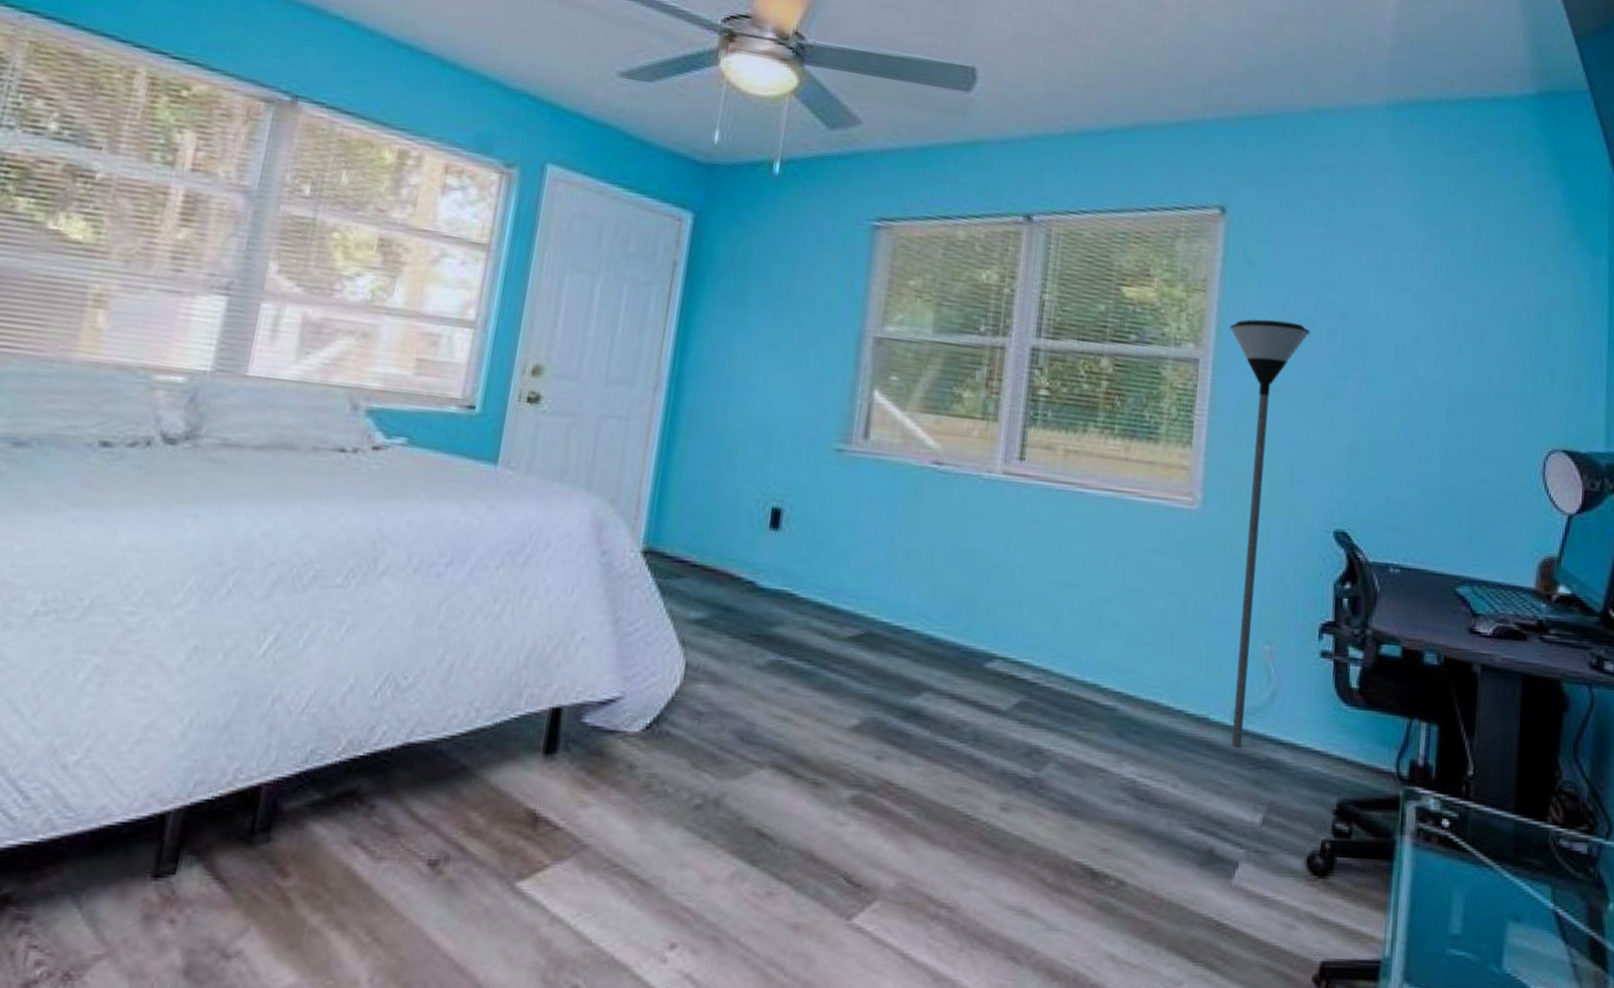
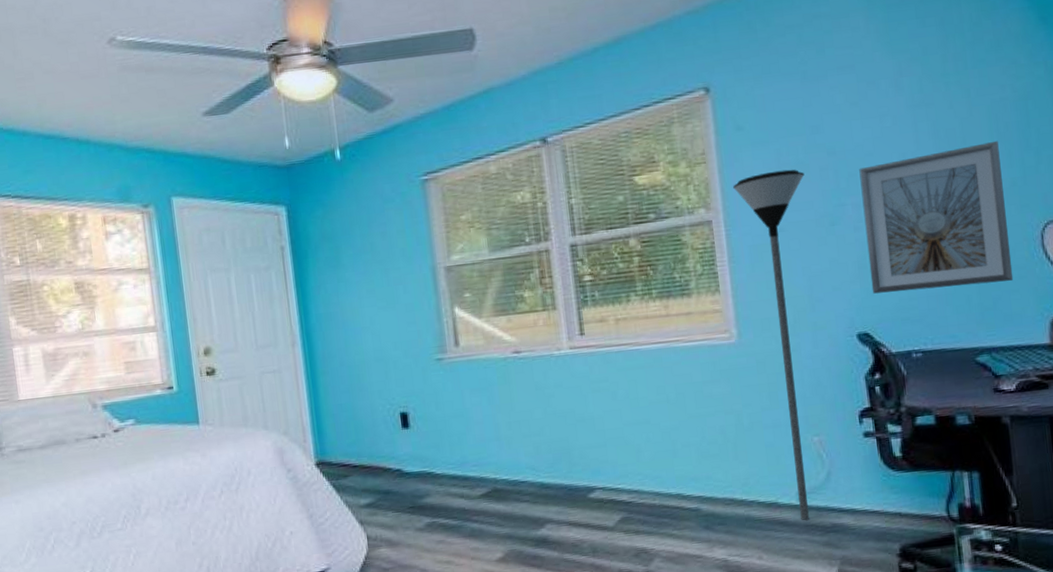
picture frame: none [1359,341,1516,507] -> present [859,140,1014,294]

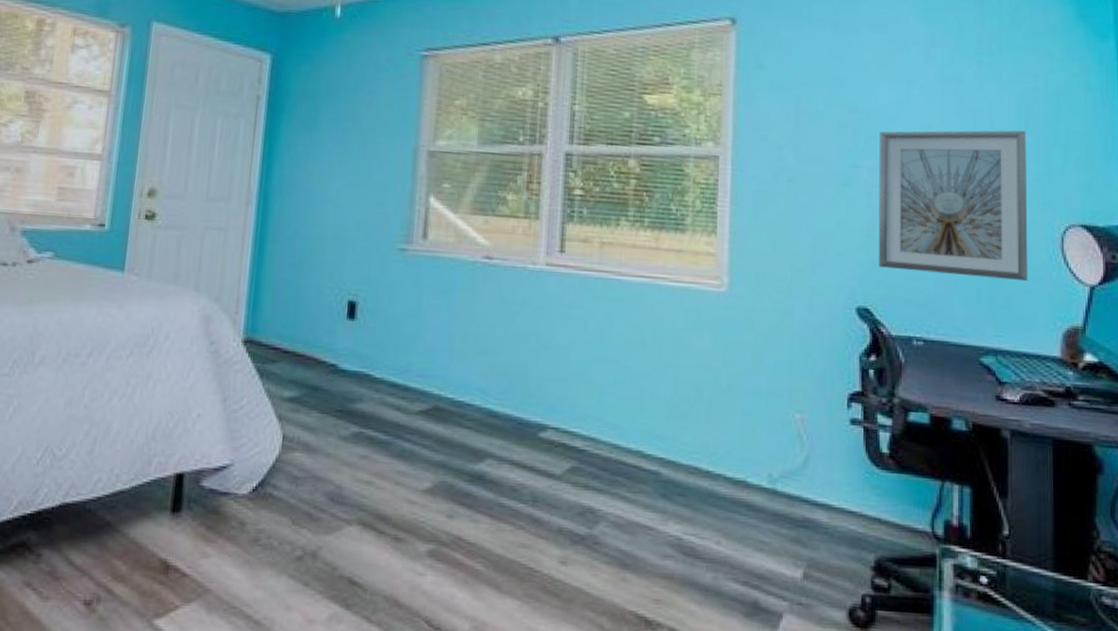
floor lamp: present [733,169,810,520] -> none [746,117,822,508]

